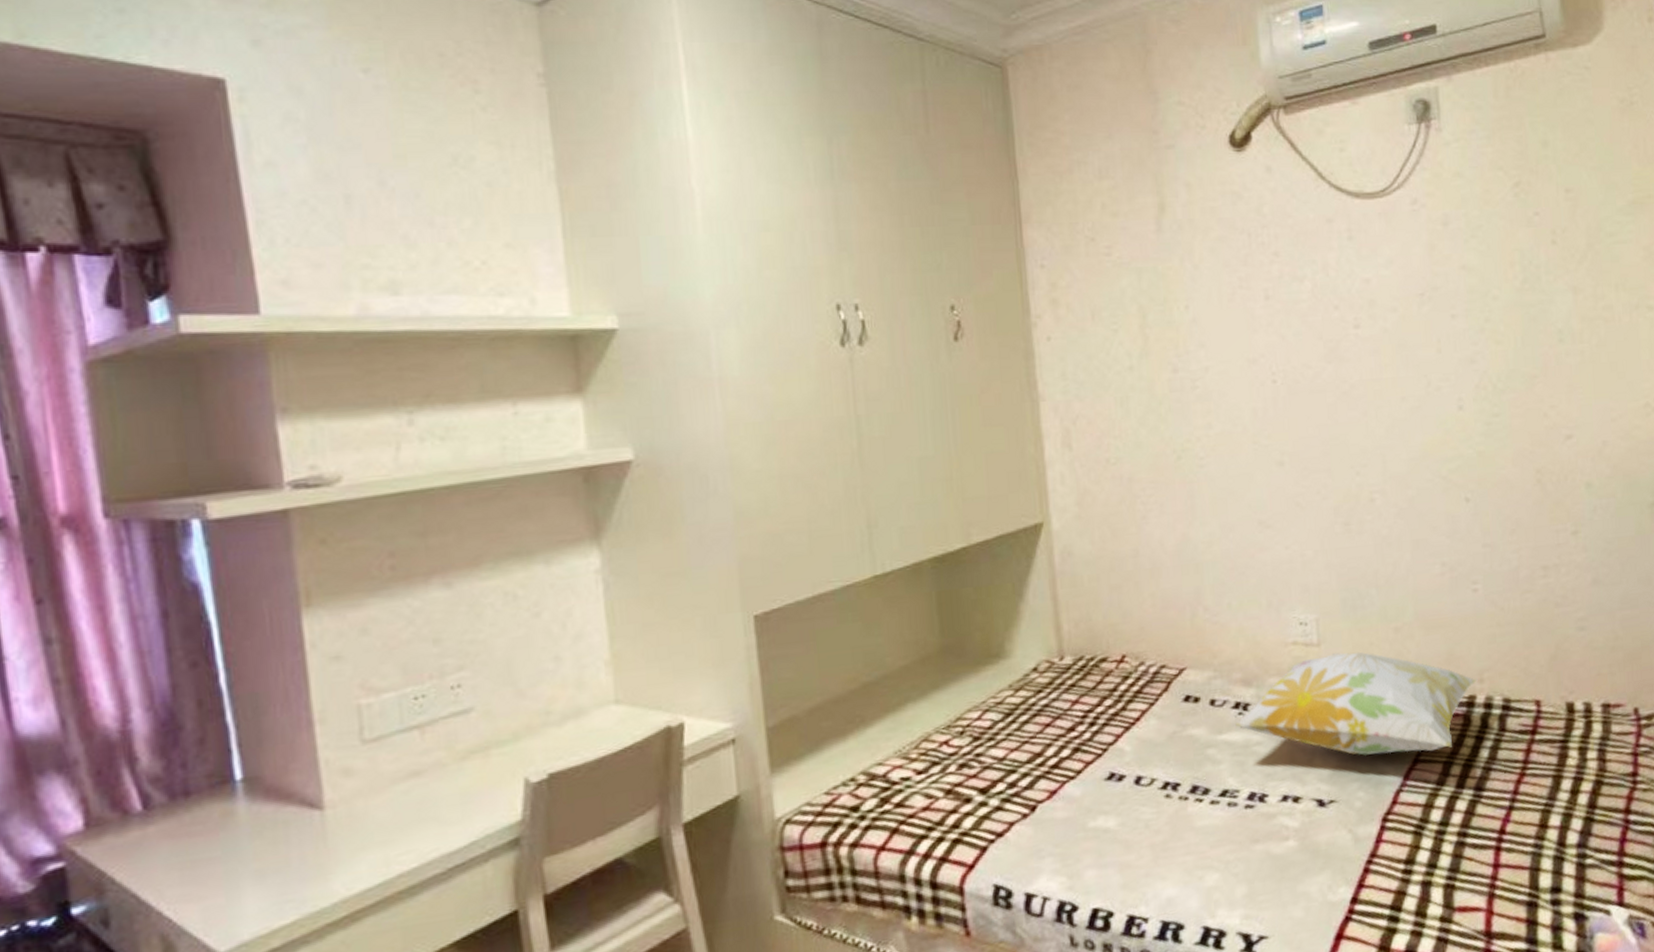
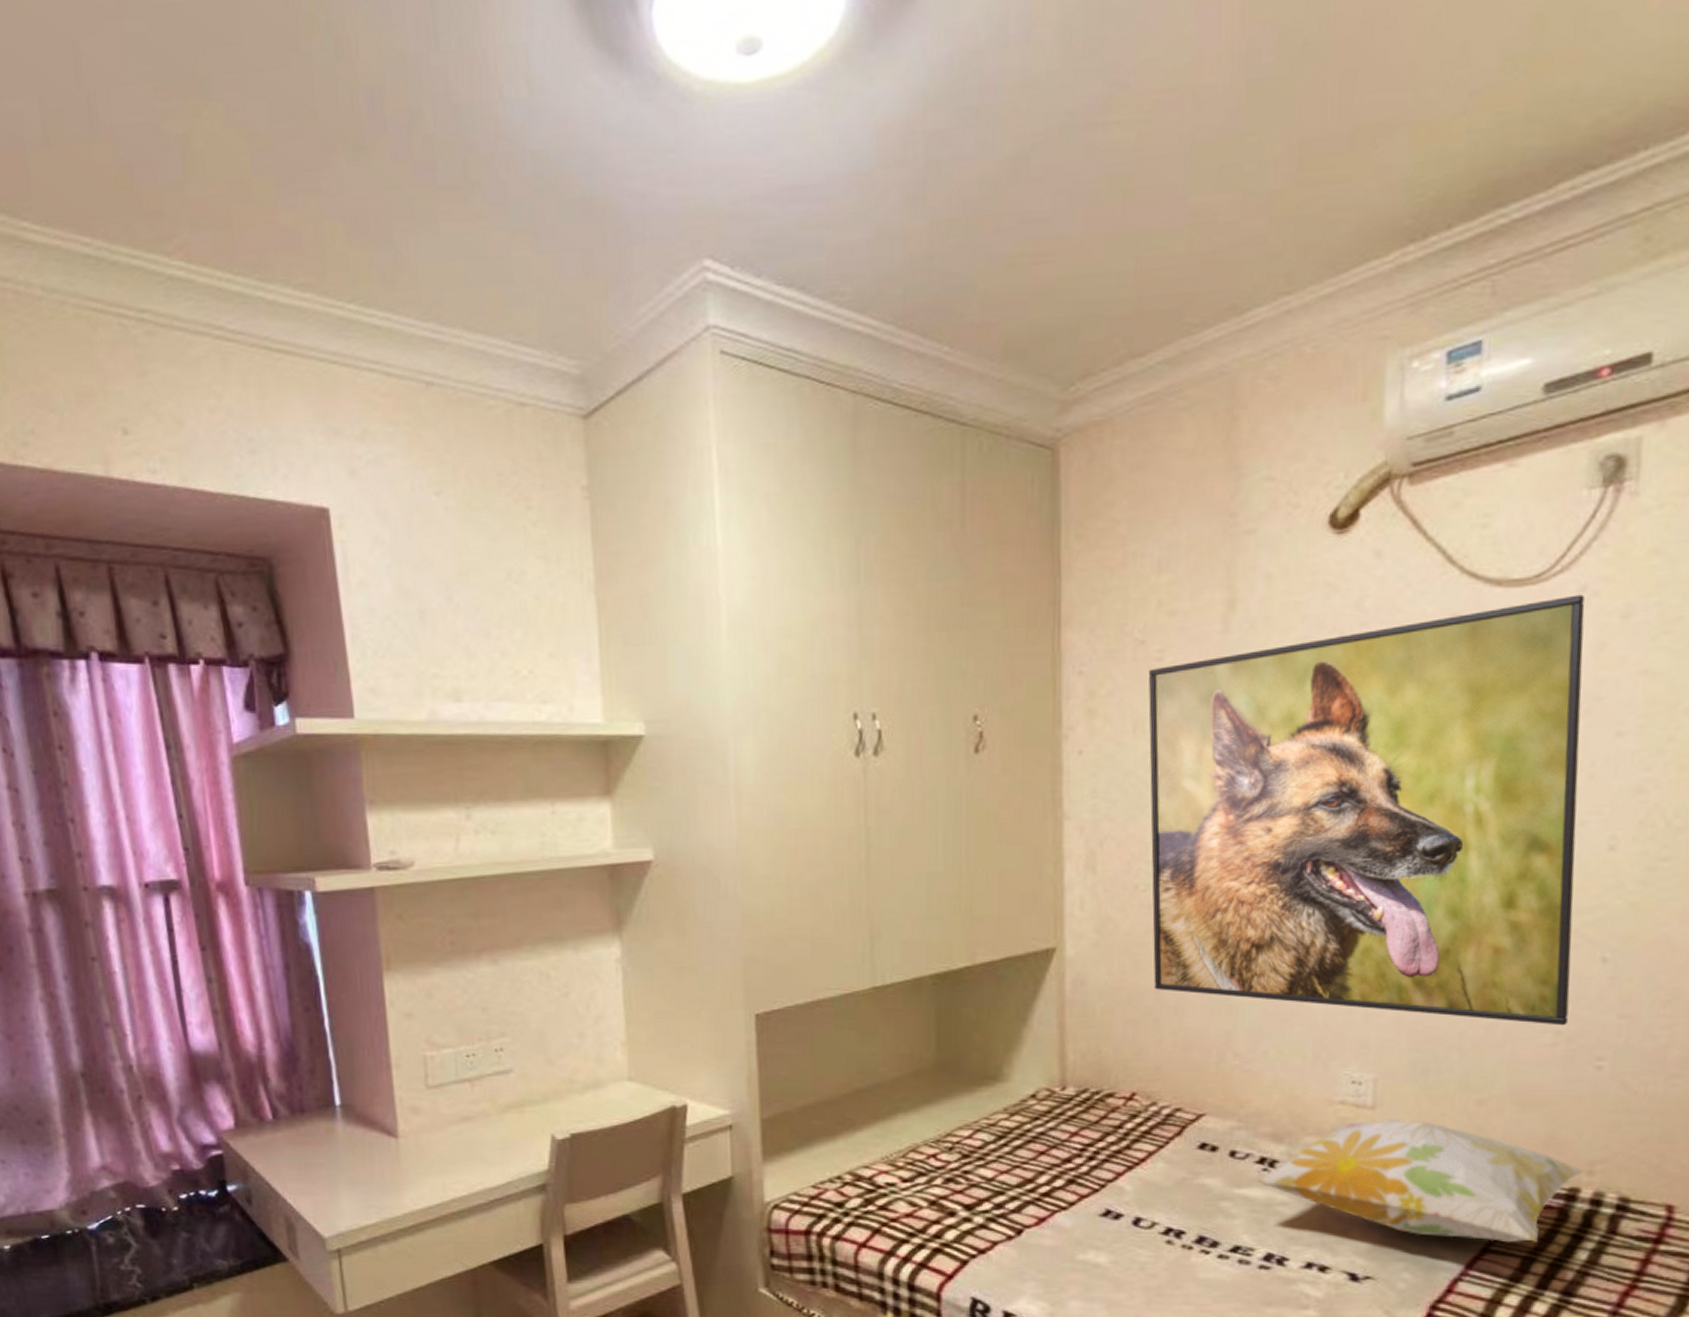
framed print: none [1099,206,1449,558] -> present [1148,594,1585,1026]

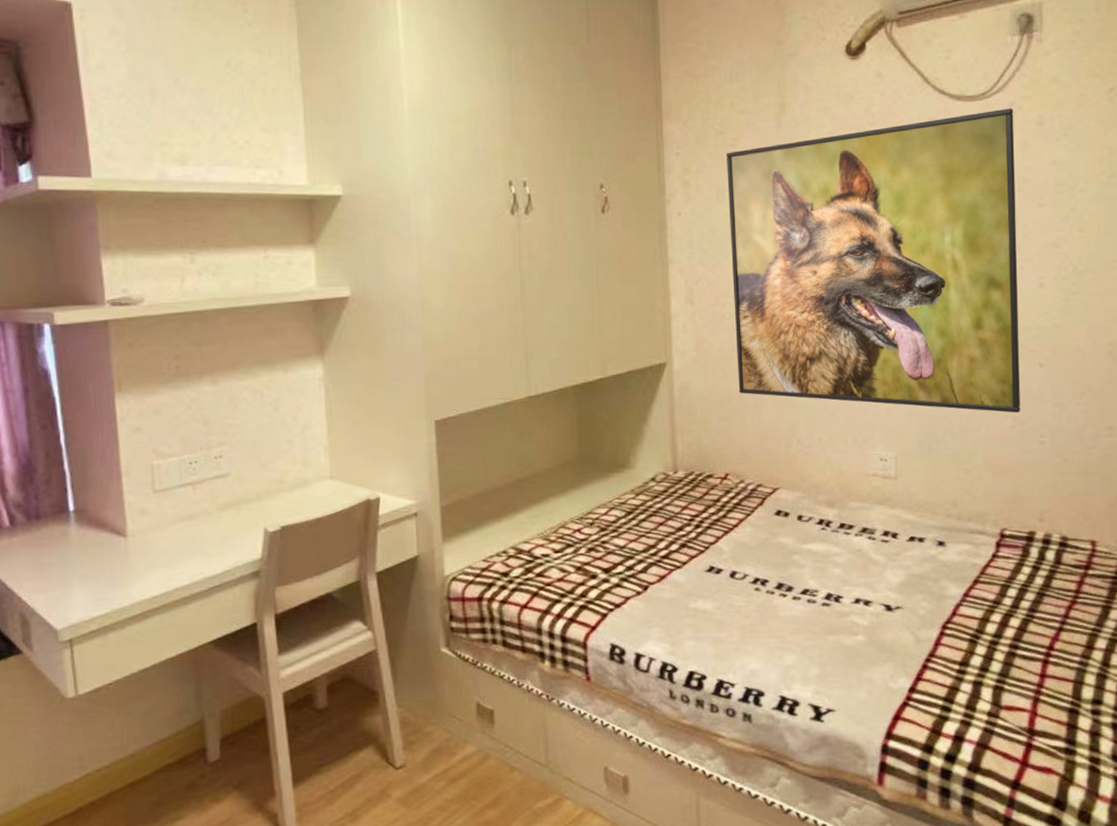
decorative pillow: present [1257,1119,1586,1243] -> none [818,486,1038,575]

